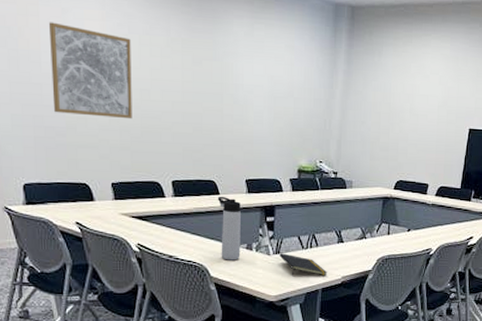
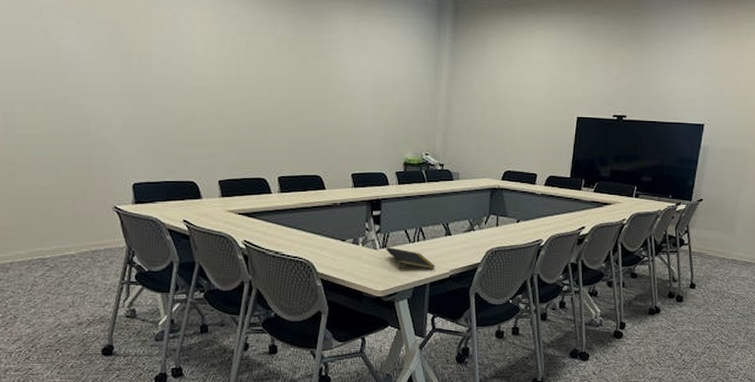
wall art: present [48,22,132,119] -> none [159,26,240,118]
thermos bottle: present [217,196,241,261] -> none [323,190,347,256]

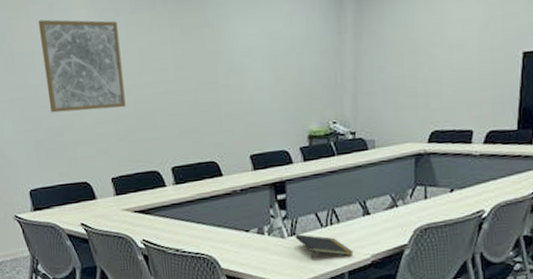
wall art: none [159,26,240,118] -> present [38,19,126,113]

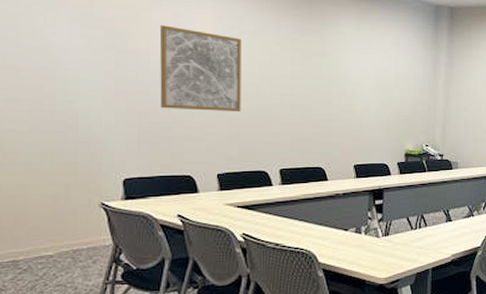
notepad: present [295,234,354,261] -> none [388,235,437,258]

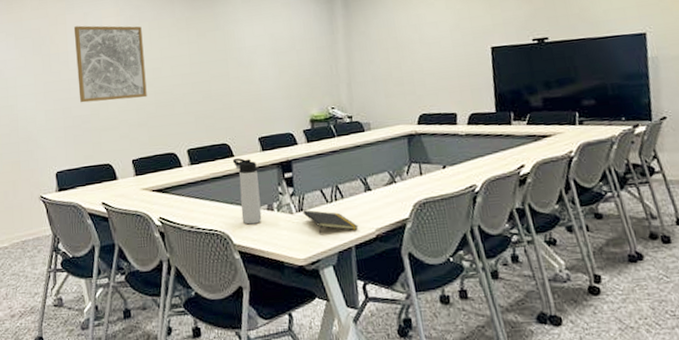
thermos bottle: none [325,182,349,245] -> present [232,157,262,225]
notepad: none [388,235,437,258] -> present [303,210,359,235]

